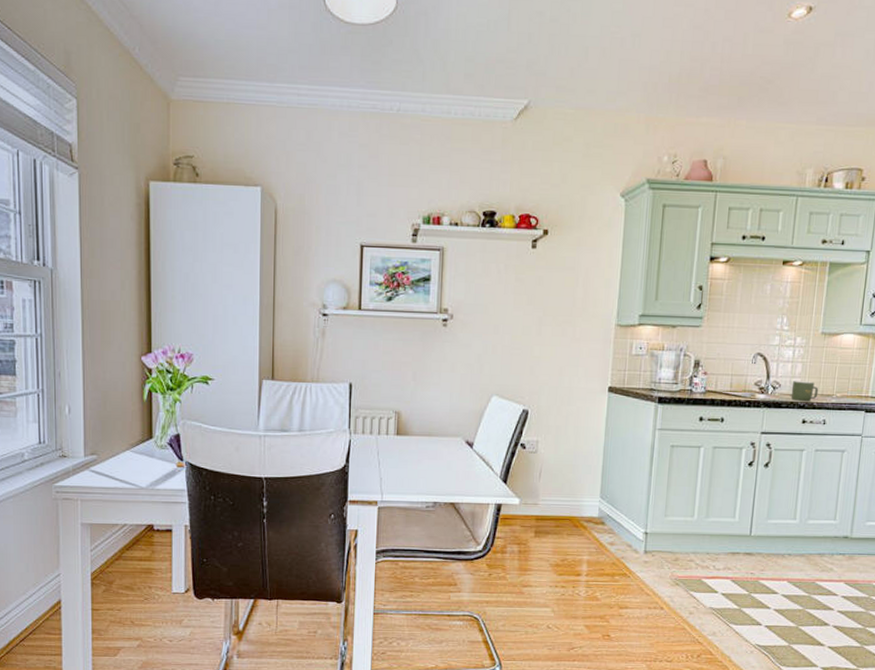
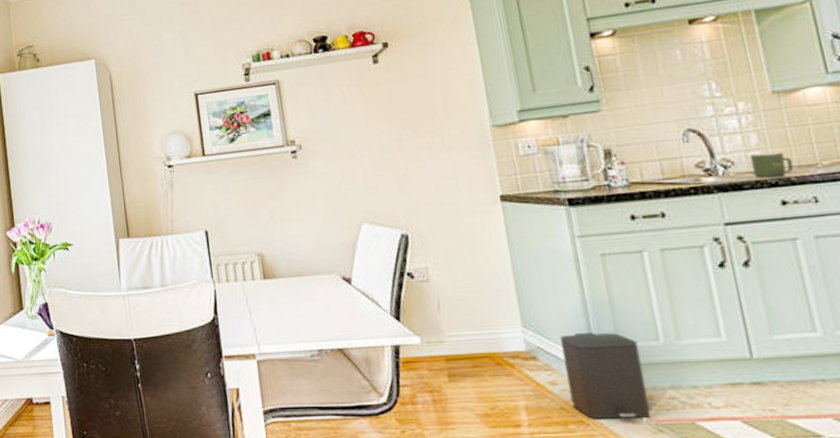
pedal bin: none [621,507,679,574] -> present [559,333,651,419]

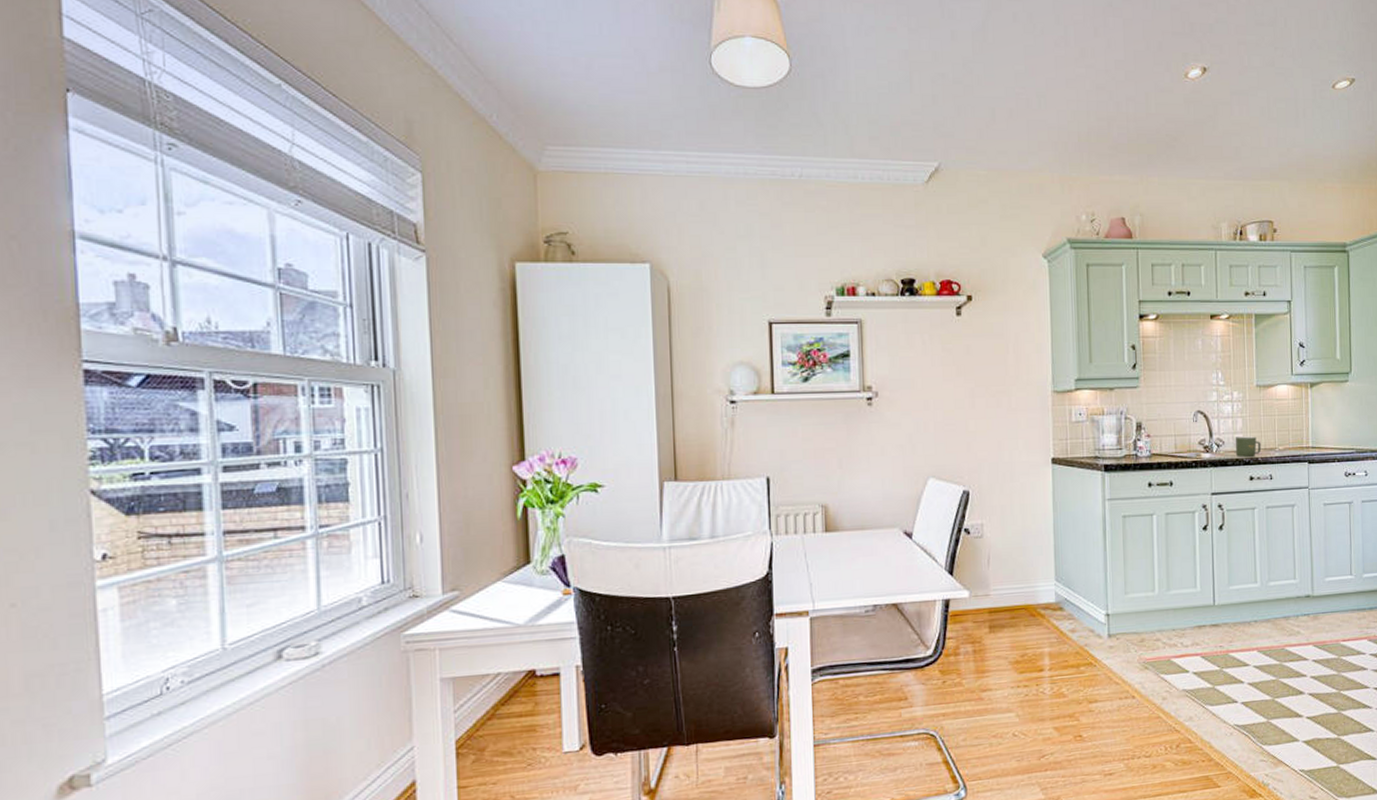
pedal bin: present [559,333,651,419] -> none [1082,585,1141,661]

